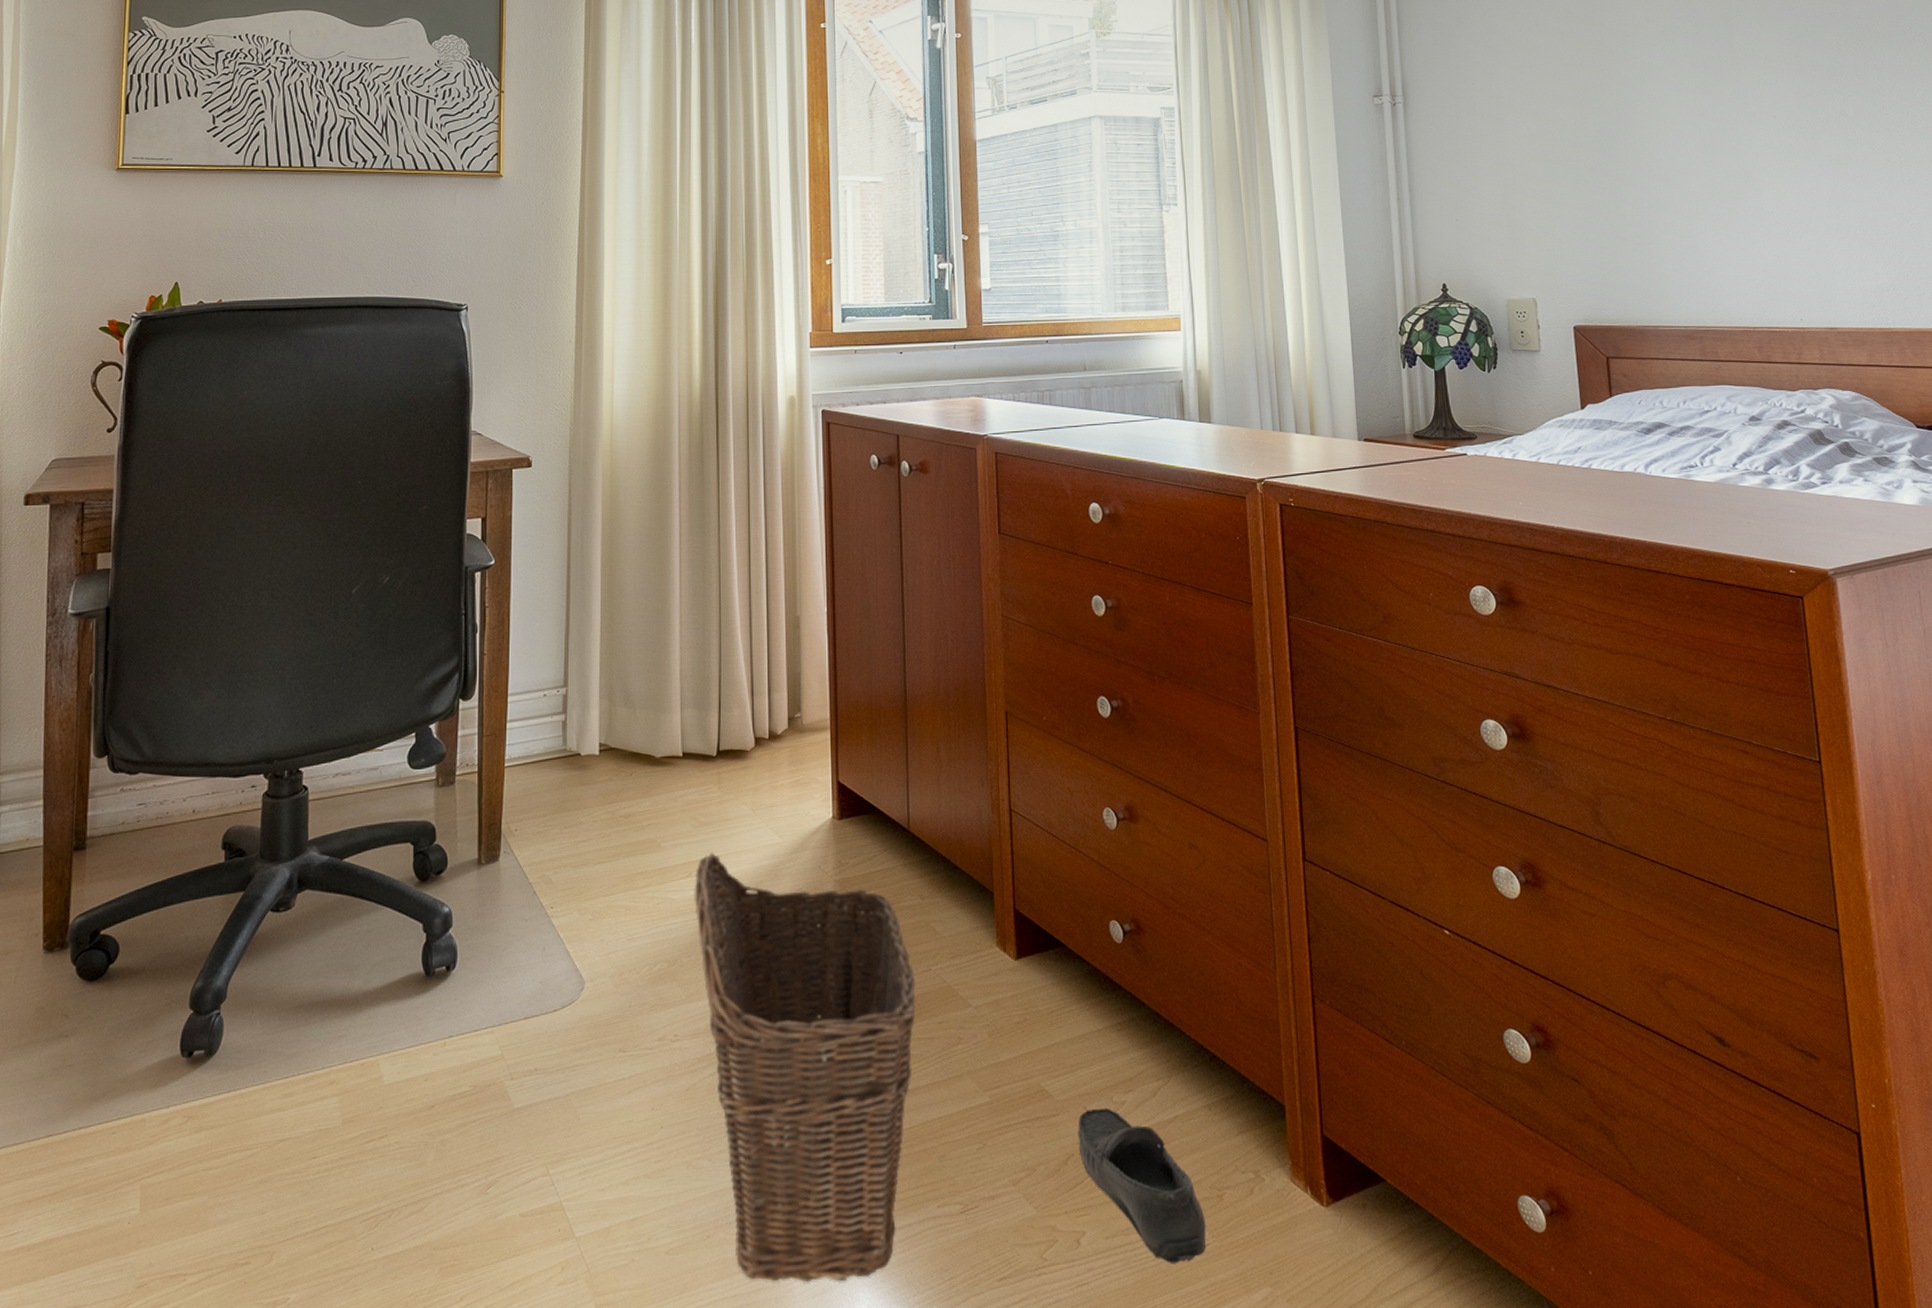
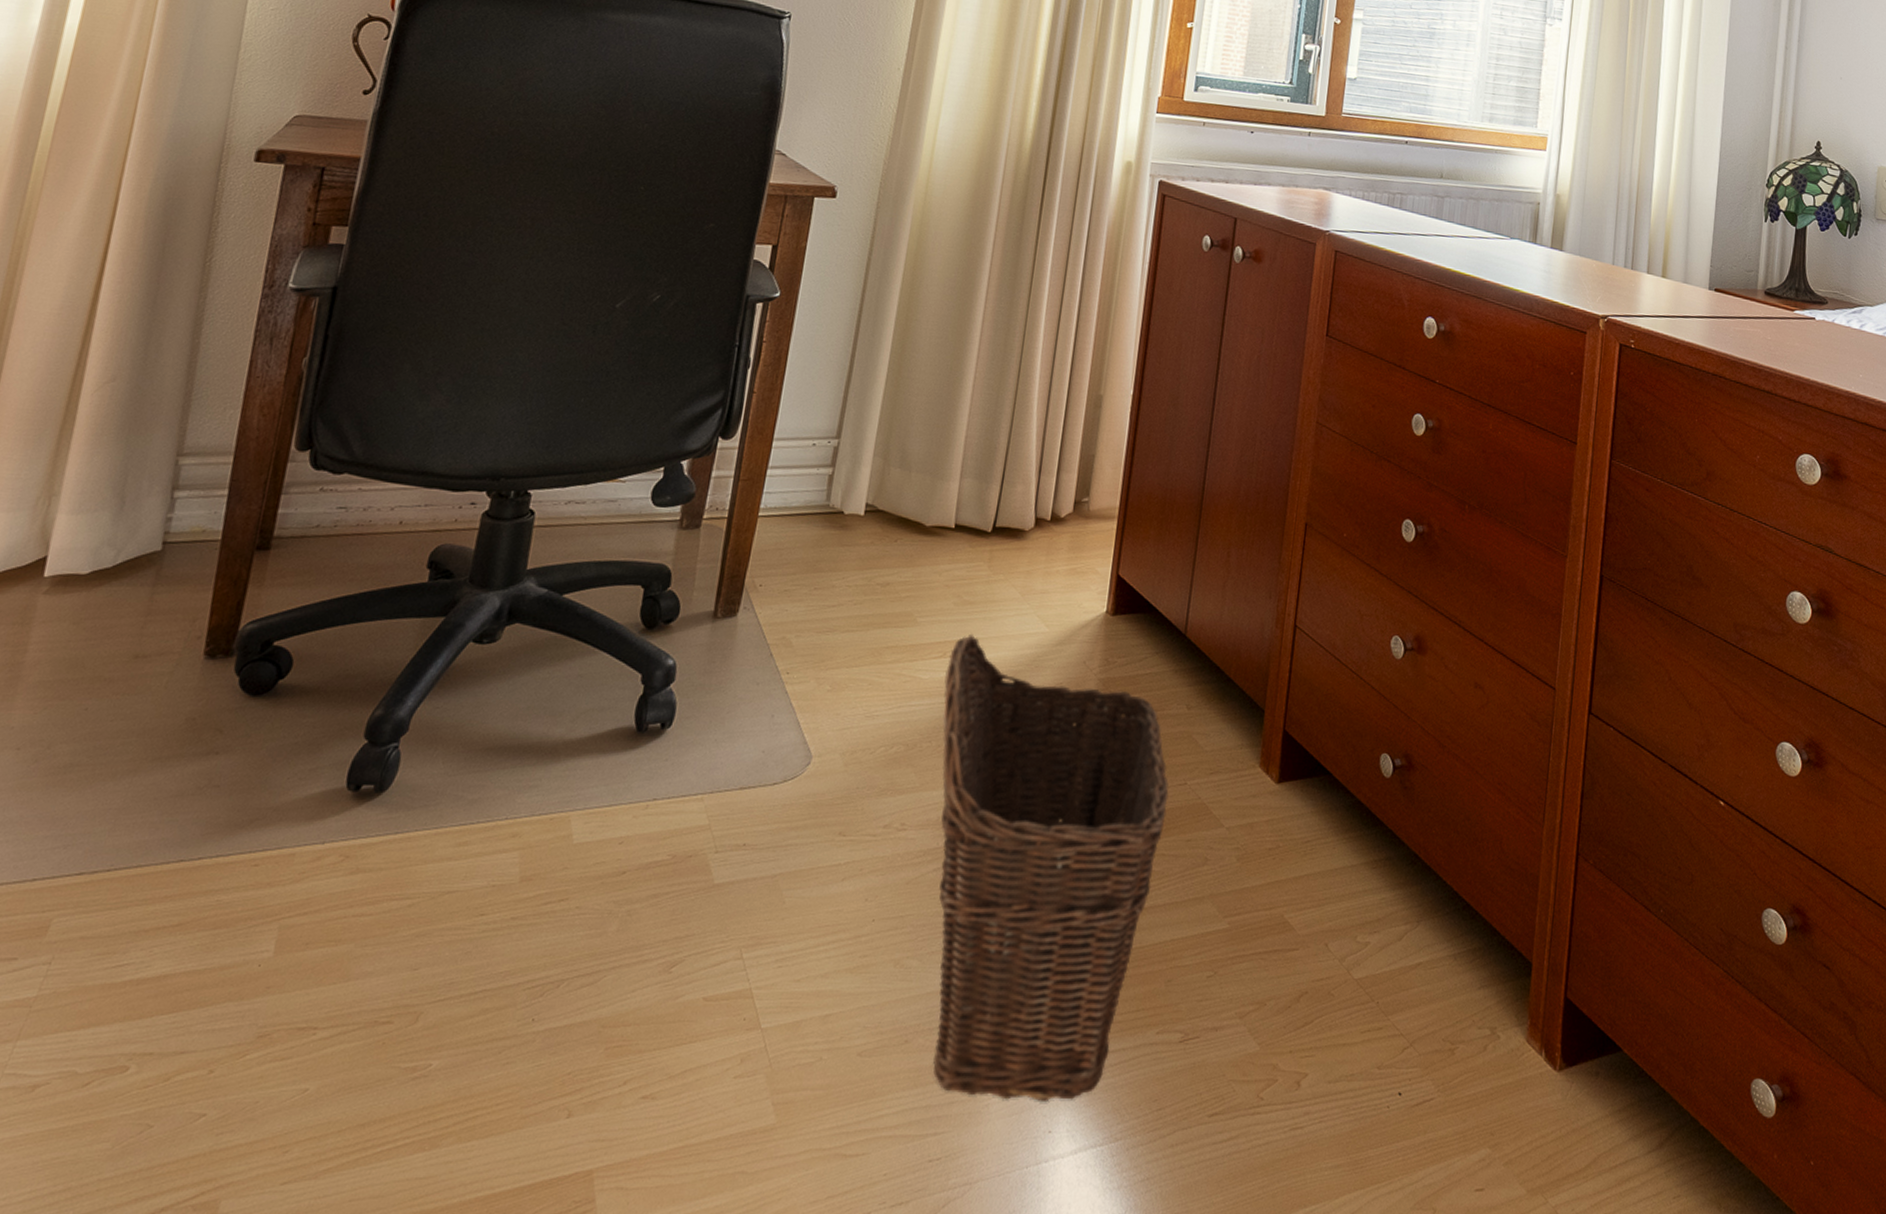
shoe: present [1078,1107,1206,1265] -> none [1313,947,1434,1116]

